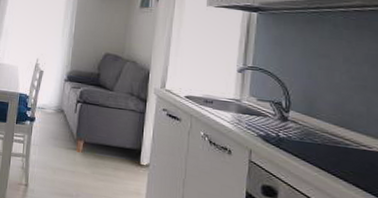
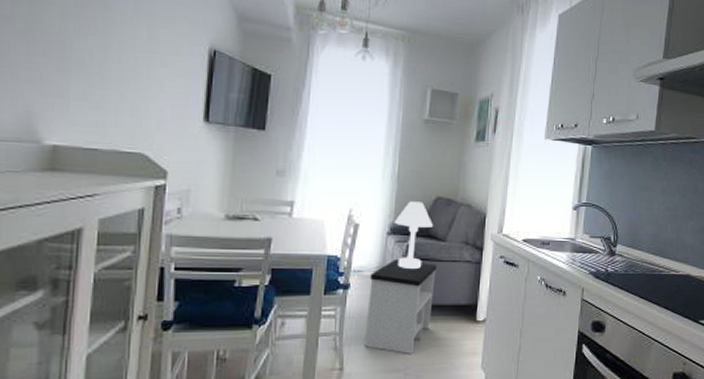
side table: none [44,102,106,184] -> present [364,260,438,354]
lamp: none [70,55,103,112] -> present [394,201,434,269]

